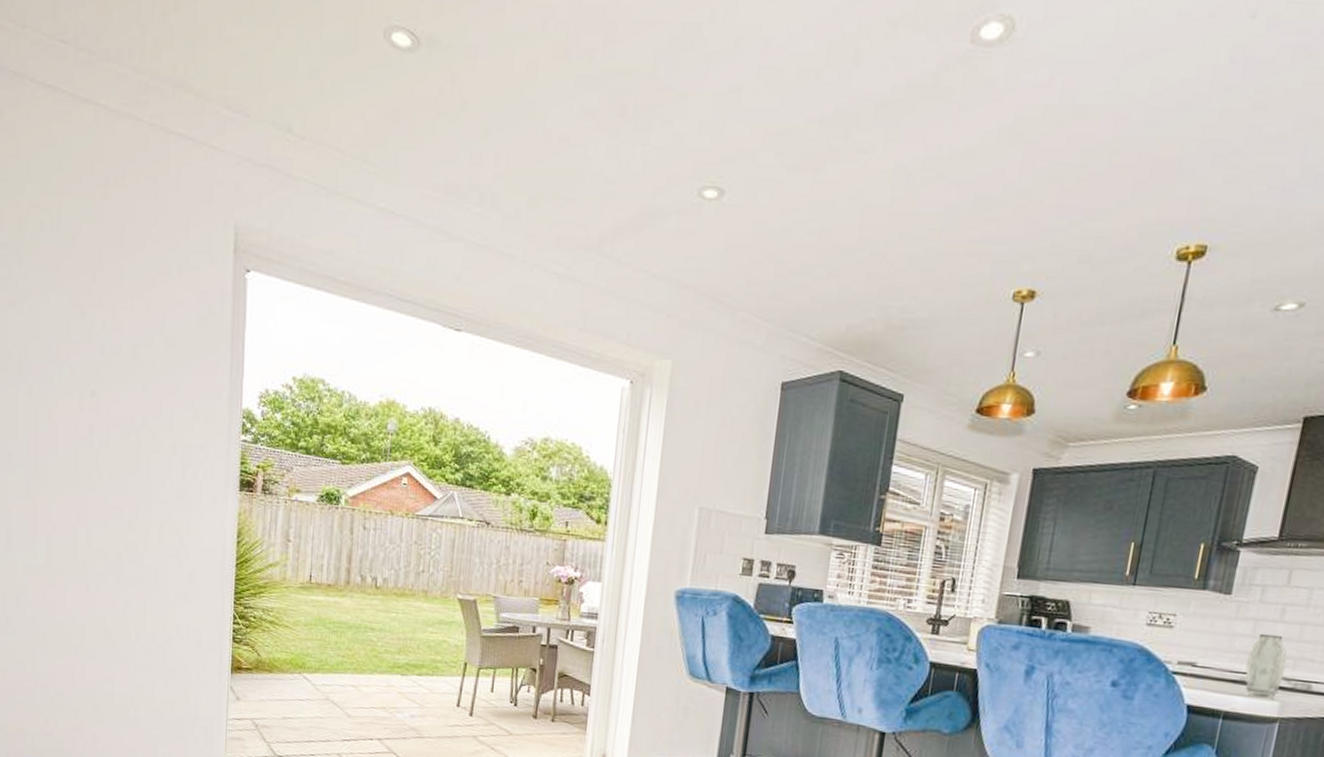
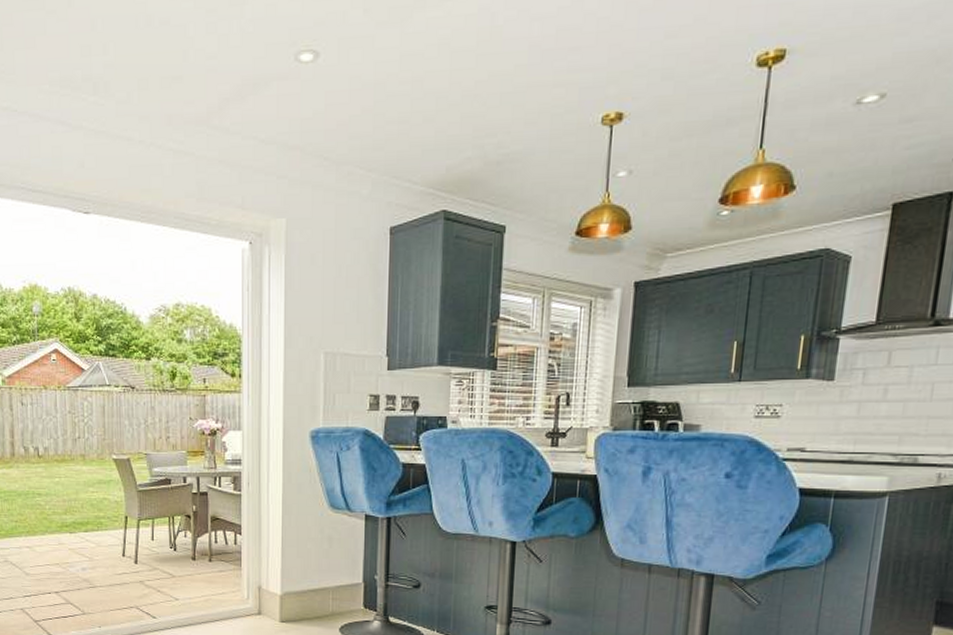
vase: present [1245,633,1287,700] -> none [853,414,892,476]

